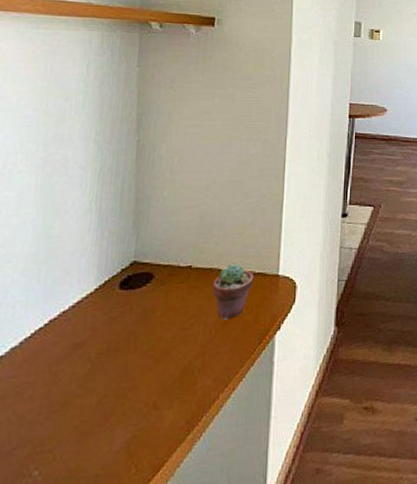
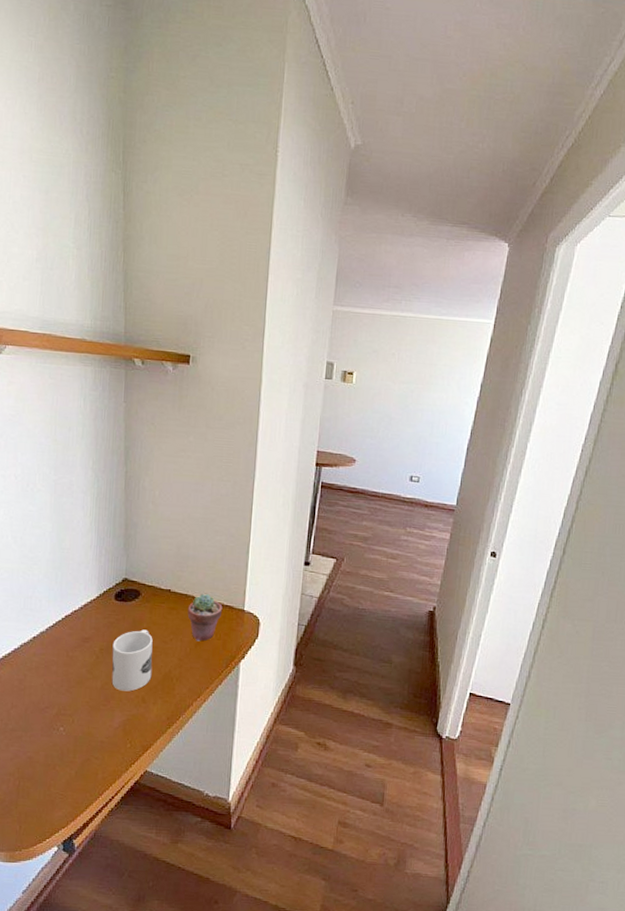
mug: none [112,318,169,402] -> present [112,629,153,692]

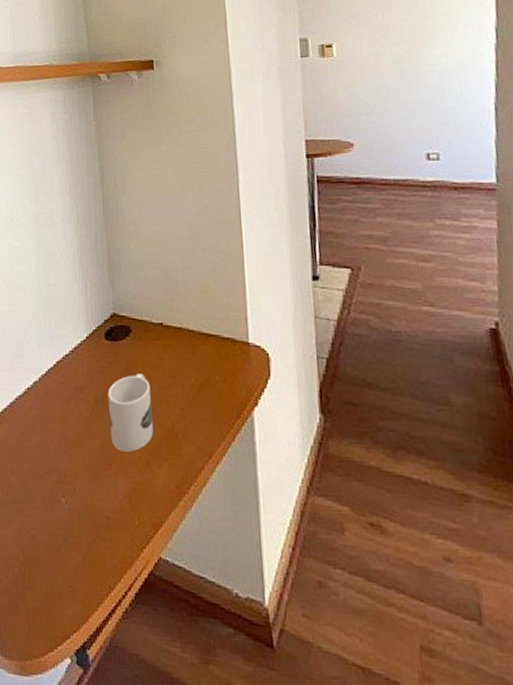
potted succulent: present [187,594,223,642] -> none [184,326,224,386]

